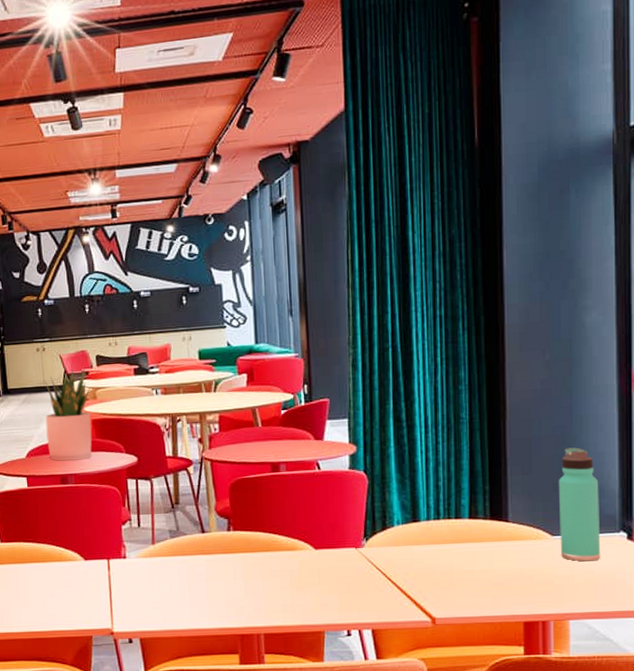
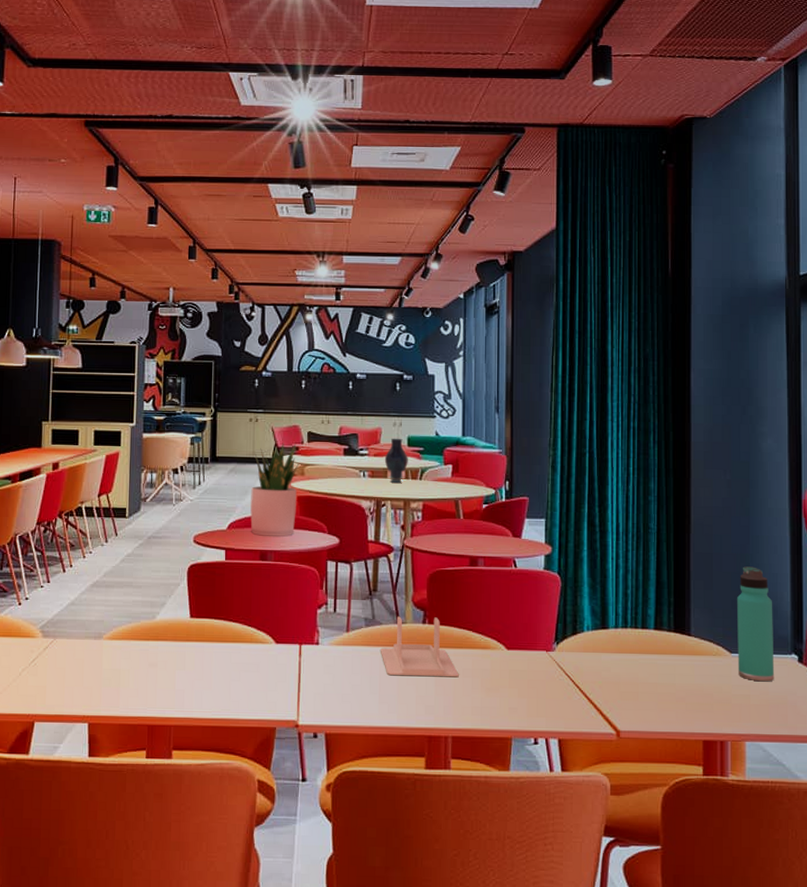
vase: none [176,352,201,398] -> present [384,438,408,483]
napkin holder: none [186,524,267,582] -> present [380,616,459,678]

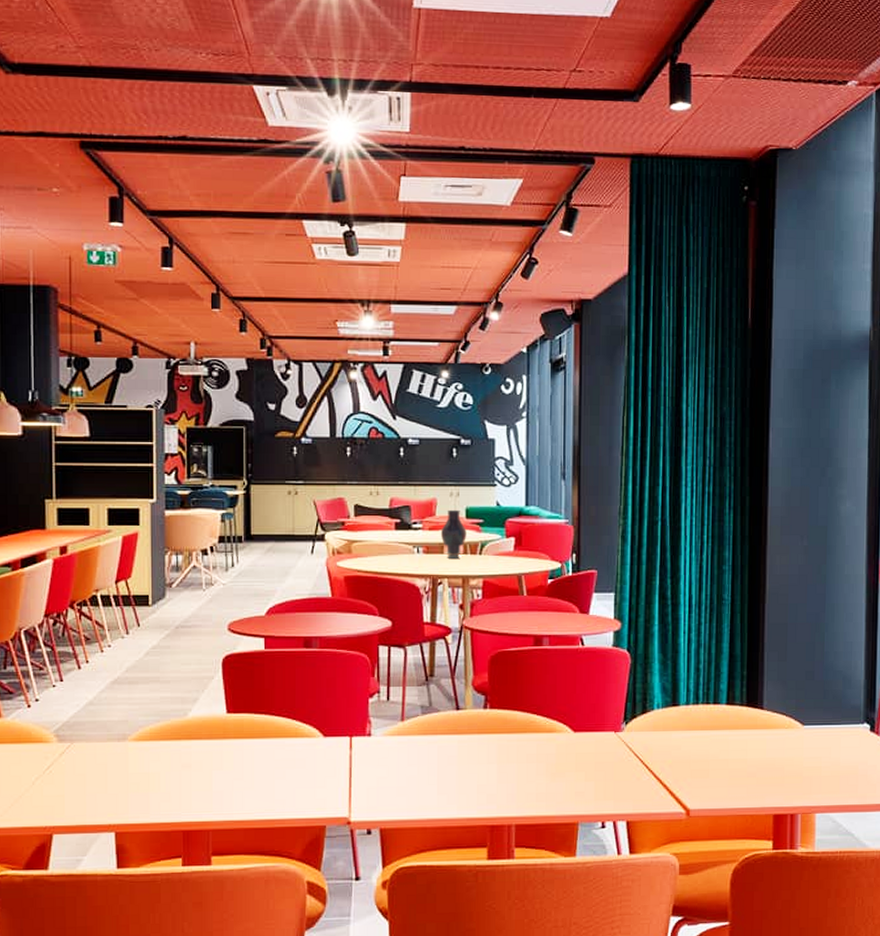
planter: present [250,442,300,537] -> none [292,517,346,621]
napkin holder: present [380,616,459,678] -> none [437,701,523,765]
thermos bottle: present [736,566,775,682] -> none [809,636,847,753]

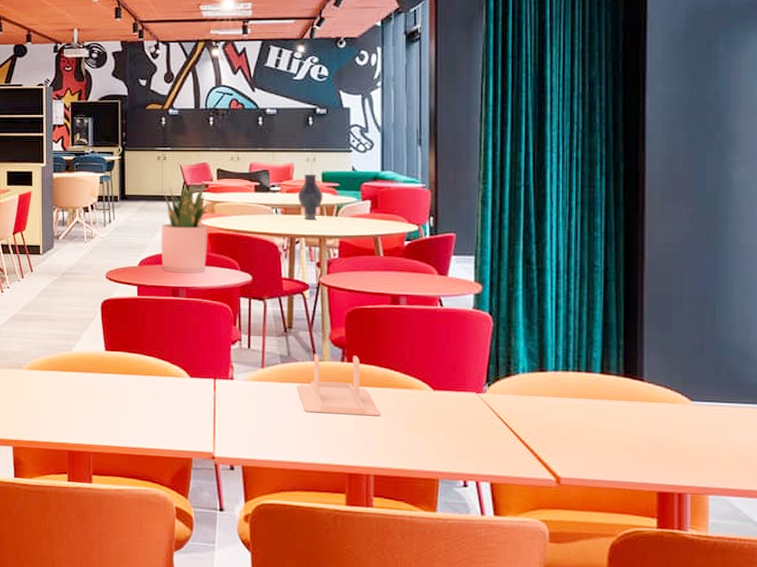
planter: none [292,517,346,621] -> present [161,180,209,273]
napkin holder: none [437,701,523,765] -> present [296,354,381,417]

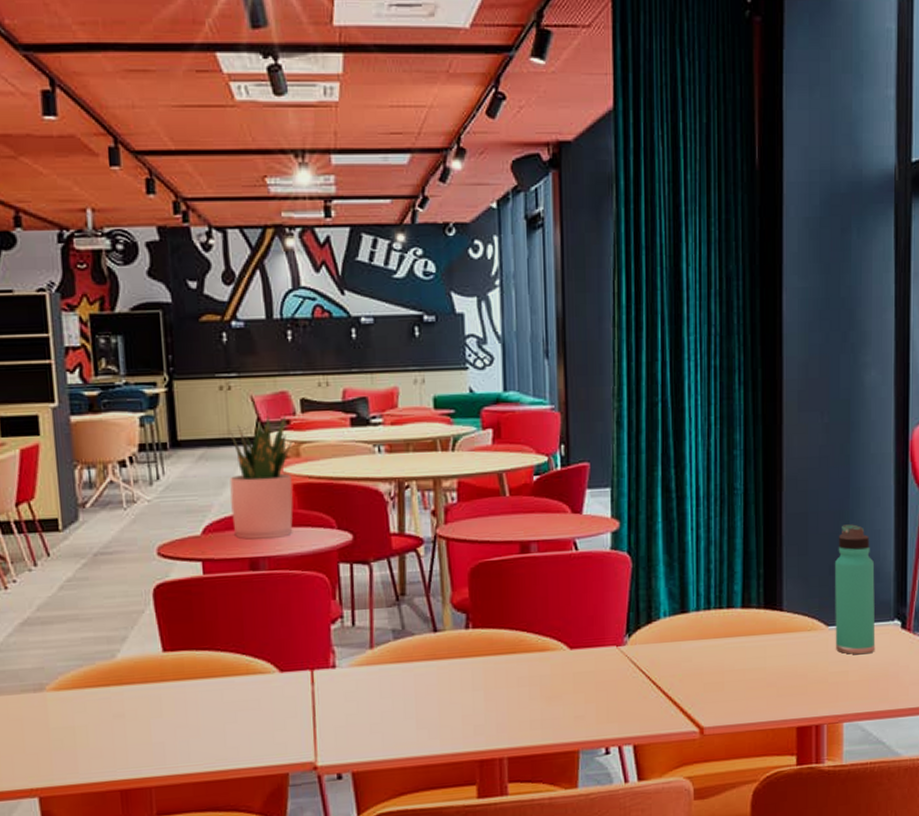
napkin holder: present [296,354,381,417] -> none [413,619,513,695]
vase: present [297,174,323,219] -> none [404,399,436,457]
thermos bottle: none [699,308,745,433] -> present [834,524,876,655]

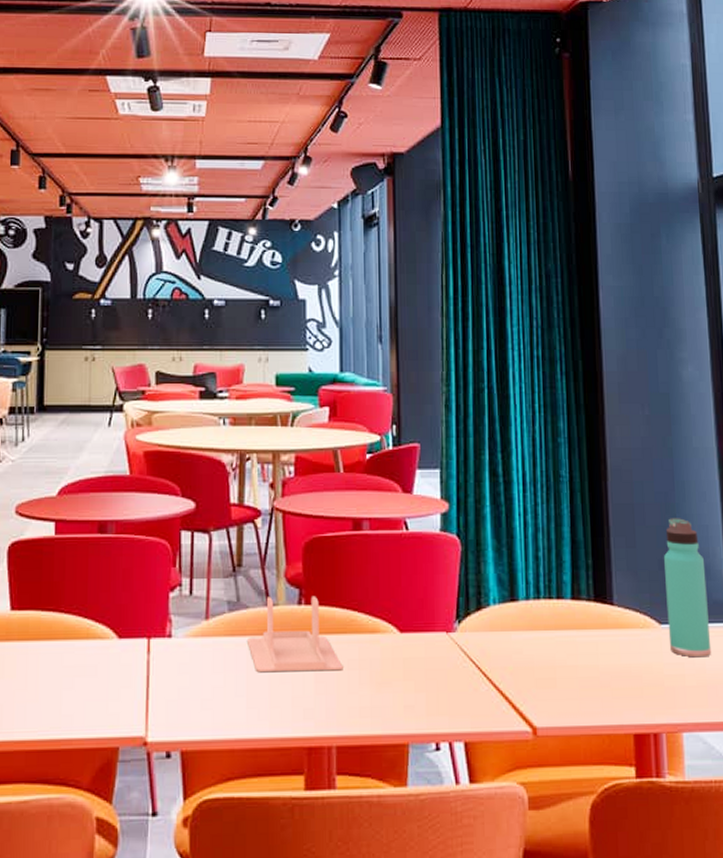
planter: present [230,415,294,540] -> none [86,385,146,503]
napkin holder: none [413,619,513,695] -> present [246,596,343,673]

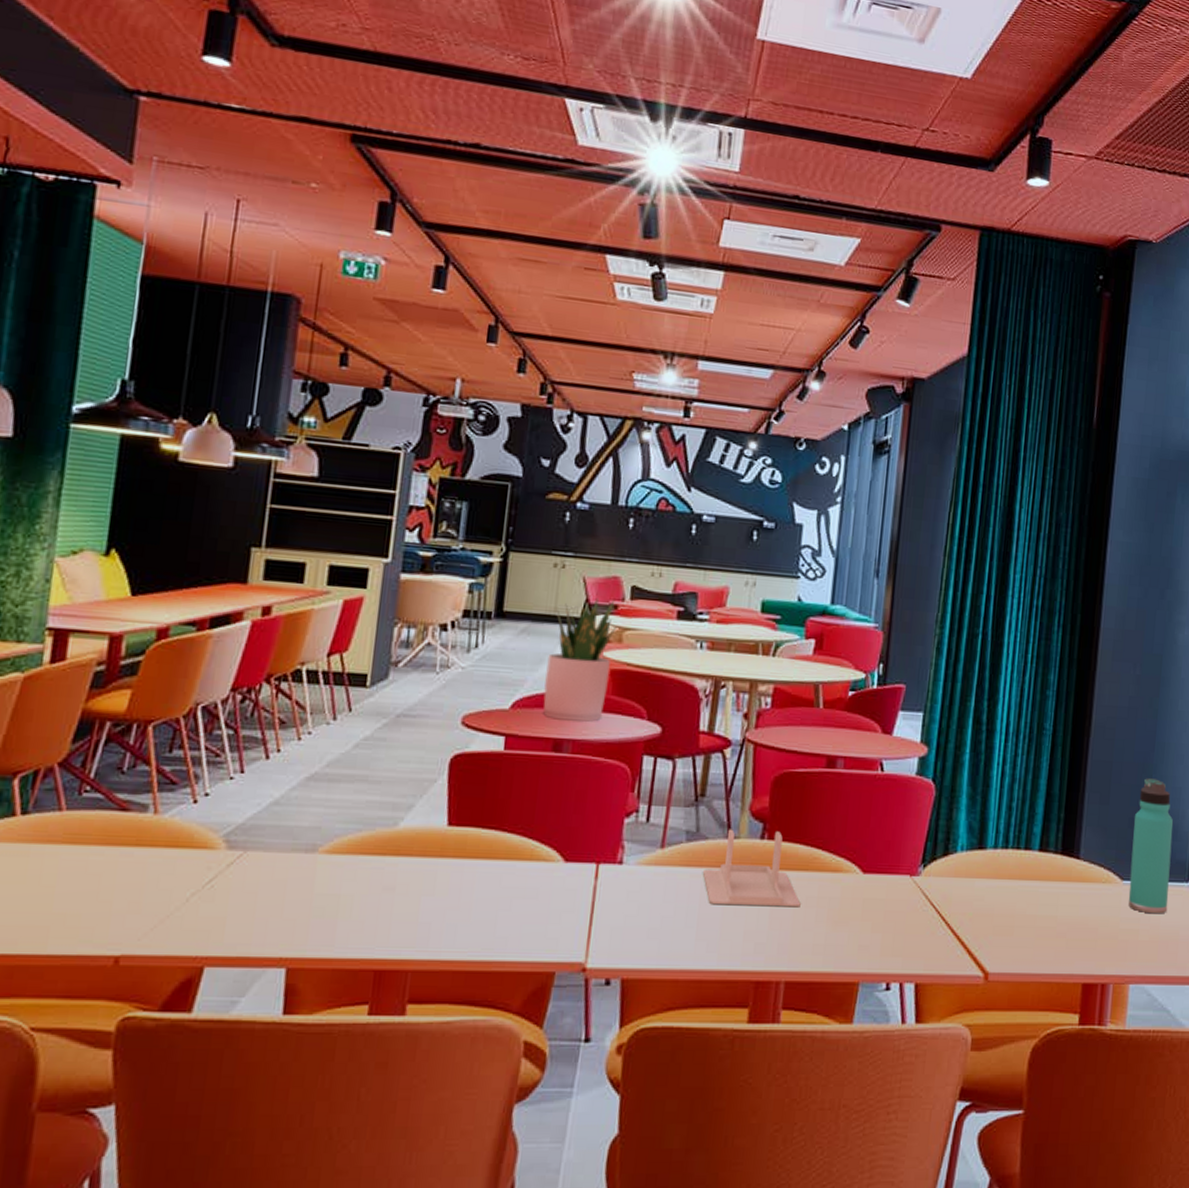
planter: none [86,385,146,503] -> present [543,597,617,722]

